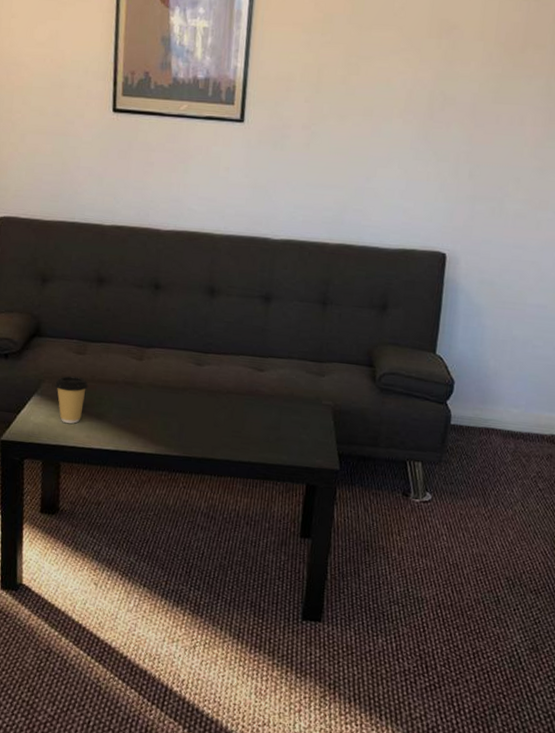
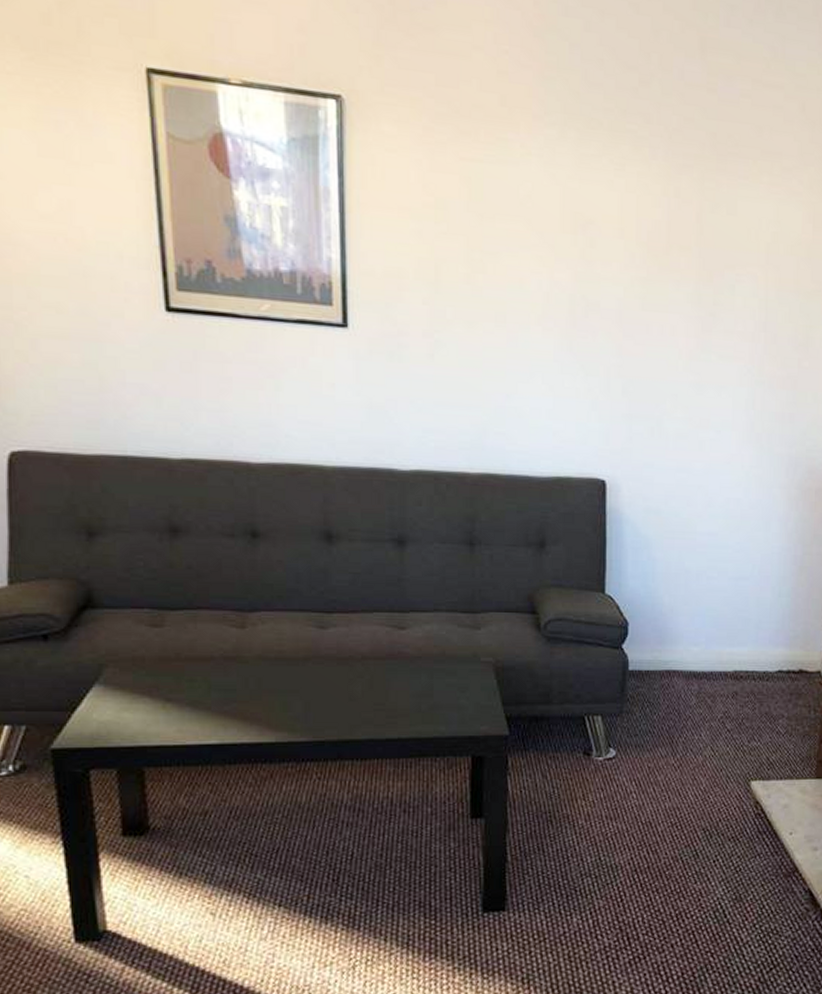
coffee cup: present [55,375,89,424] -> none [124,655,173,716]

